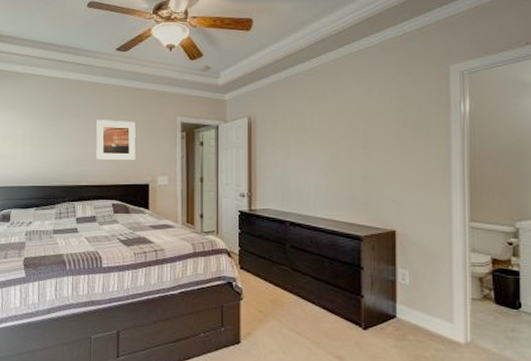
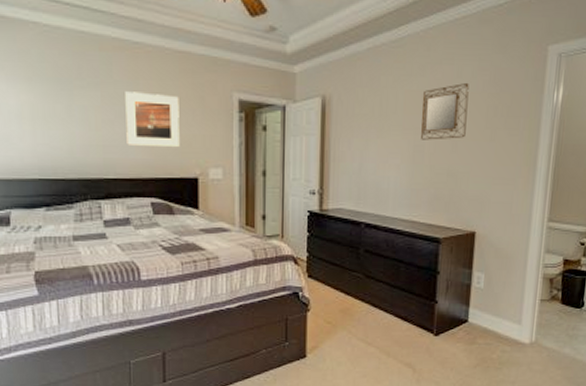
home mirror: none [335,100,378,149] -> present [421,82,469,140]

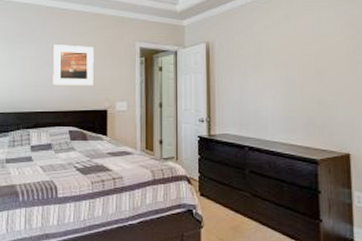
home mirror: present [421,82,469,140] -> none [289,27,330,75]

